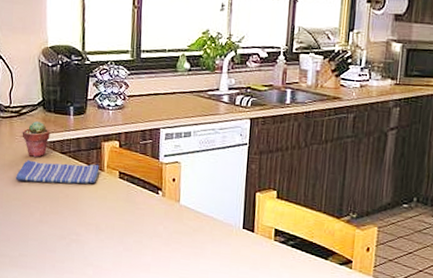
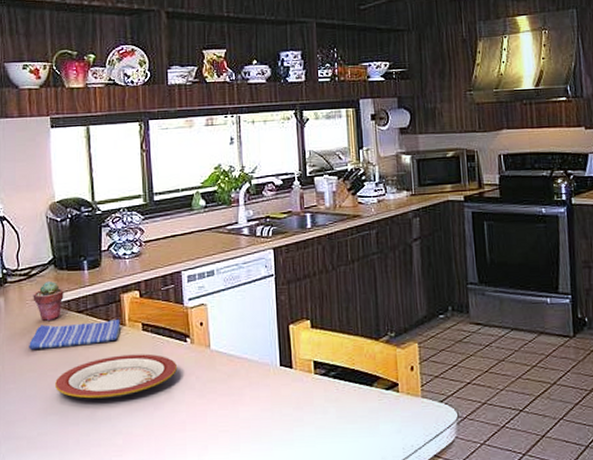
plate: none [37,197,148,234] -> present [55,353,178,399]

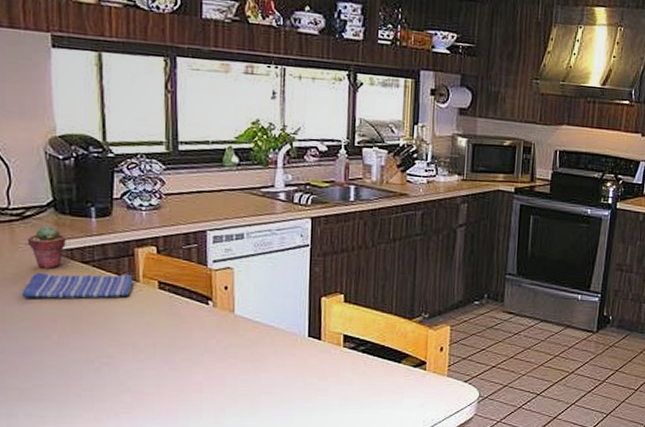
plate: present [55,353,178,399] -> none [54,312,197,355]

